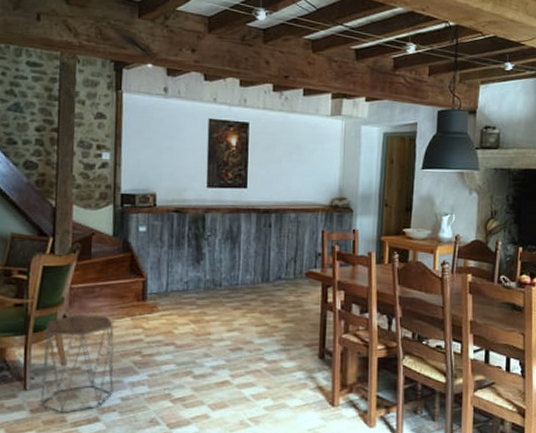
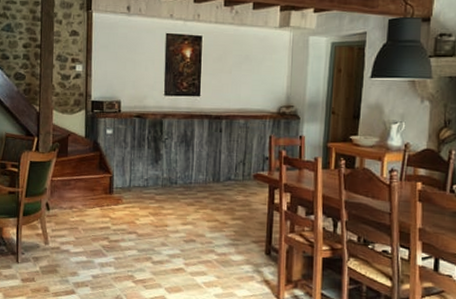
side table: present [40,314,114,413] -> none [29,203,86,285]

